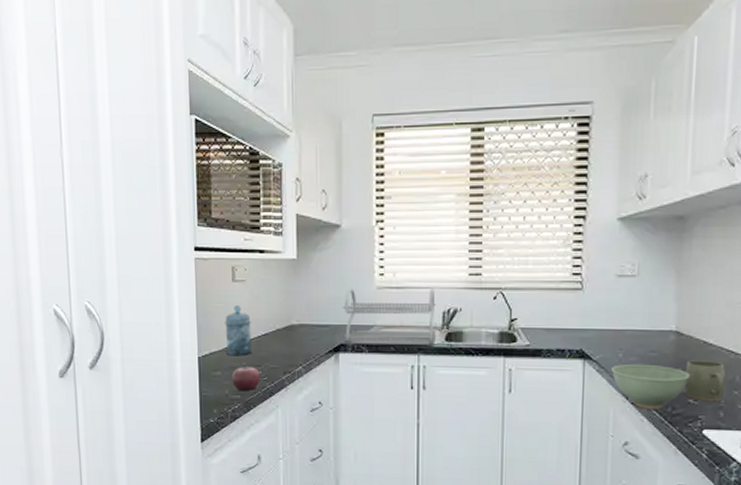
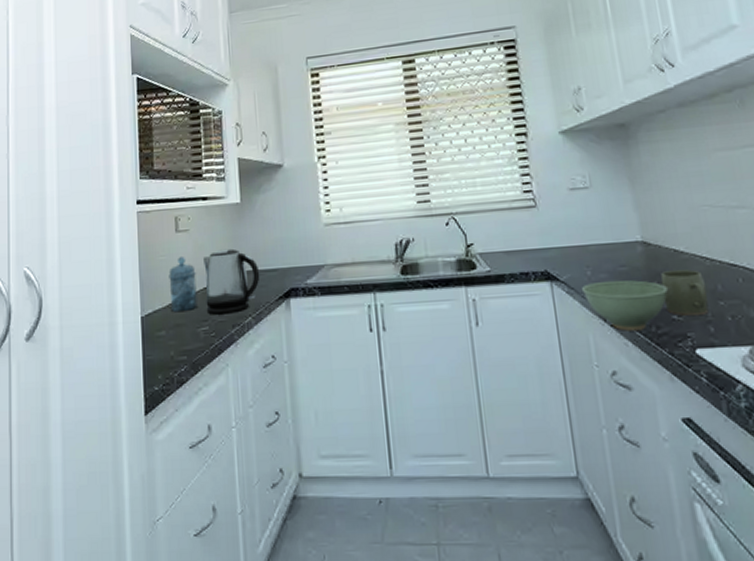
fruit: present [232,362,260,390] -> none [177,318,208,350]
kettle: none [259,302,312,362] -> present [204,248,260,315]
dish rack: present [342,288,437,350] -> none [290,220,392,292]

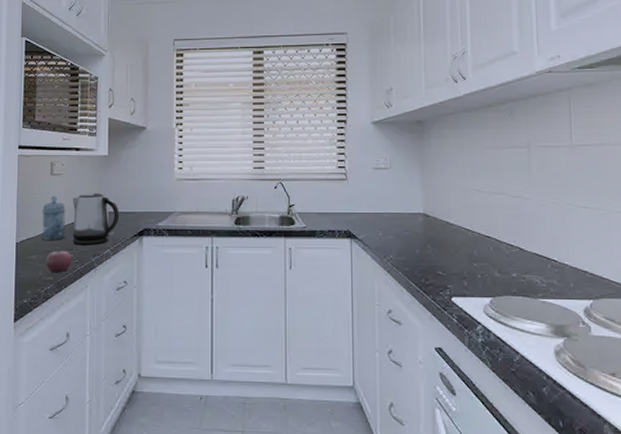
fruit: none [177,318,208,350] -> present [46,246,72,272]
bowl: present [582,280,668,331] -> none [374,241,437,281]
mug: present [660,269,709,316] -> none [433,238,466,272]

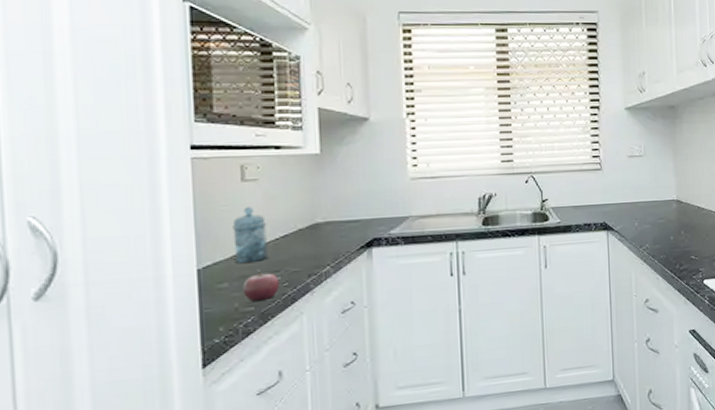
kettle: present [72,192,120,245] -> none [276,199,341,265]

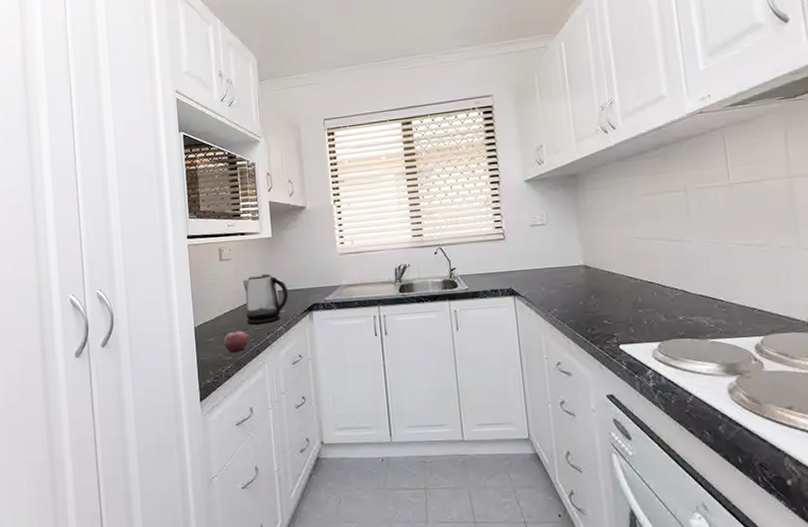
canister: present [232,207,268,264] -> none [215,280,239,324]
kettle: none [276,199,341,265] -> present [243,273,289,325]

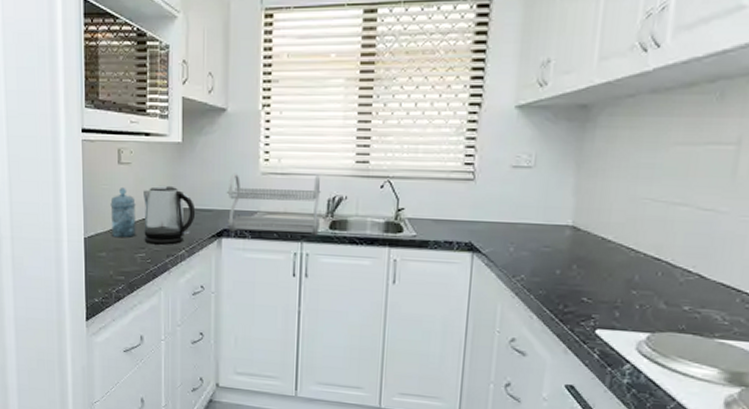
canister: none [215,280,239,324] -> present [110,188,136,238]
fruit: present [224,327,248,352] -> none [116,244,144,272]
dish rack: none [312,250,392,306] -> present [226,173,321,237]

